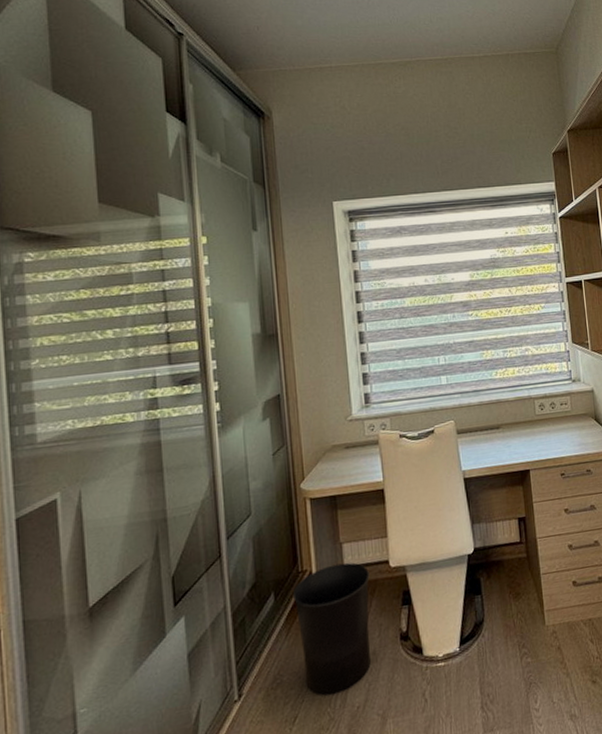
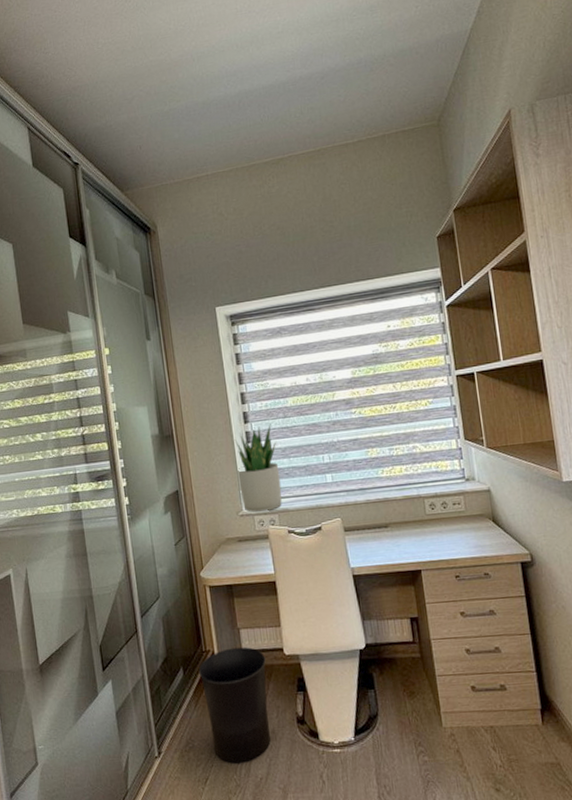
planter: none [346,324,395,417] -> present [234,424,282,513]

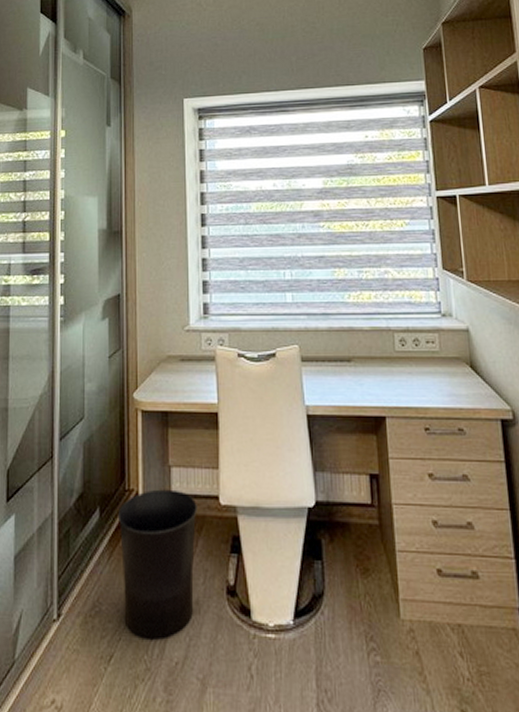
planter: present [234,424,282,513] -> none [188,230,235,329]

